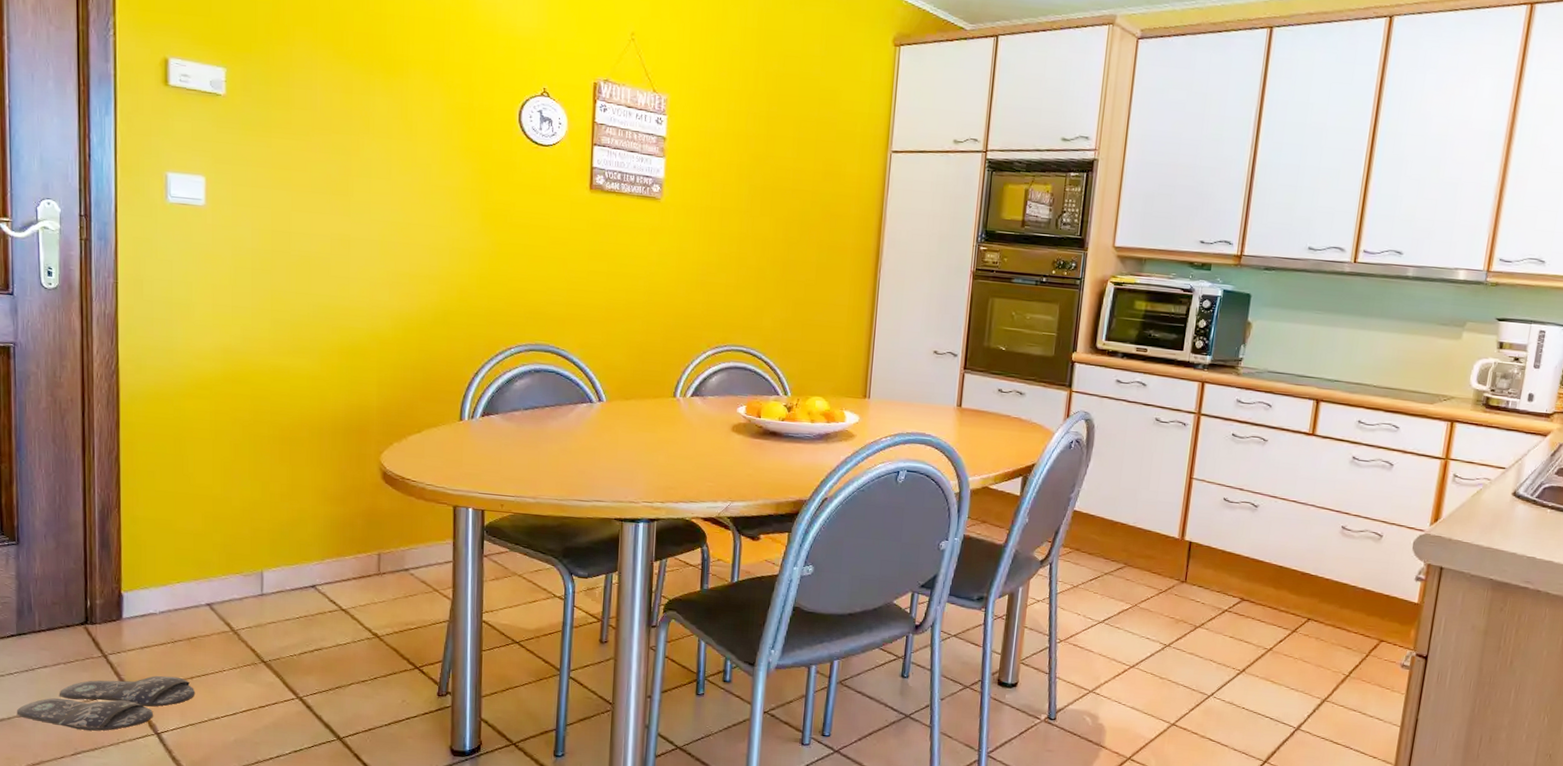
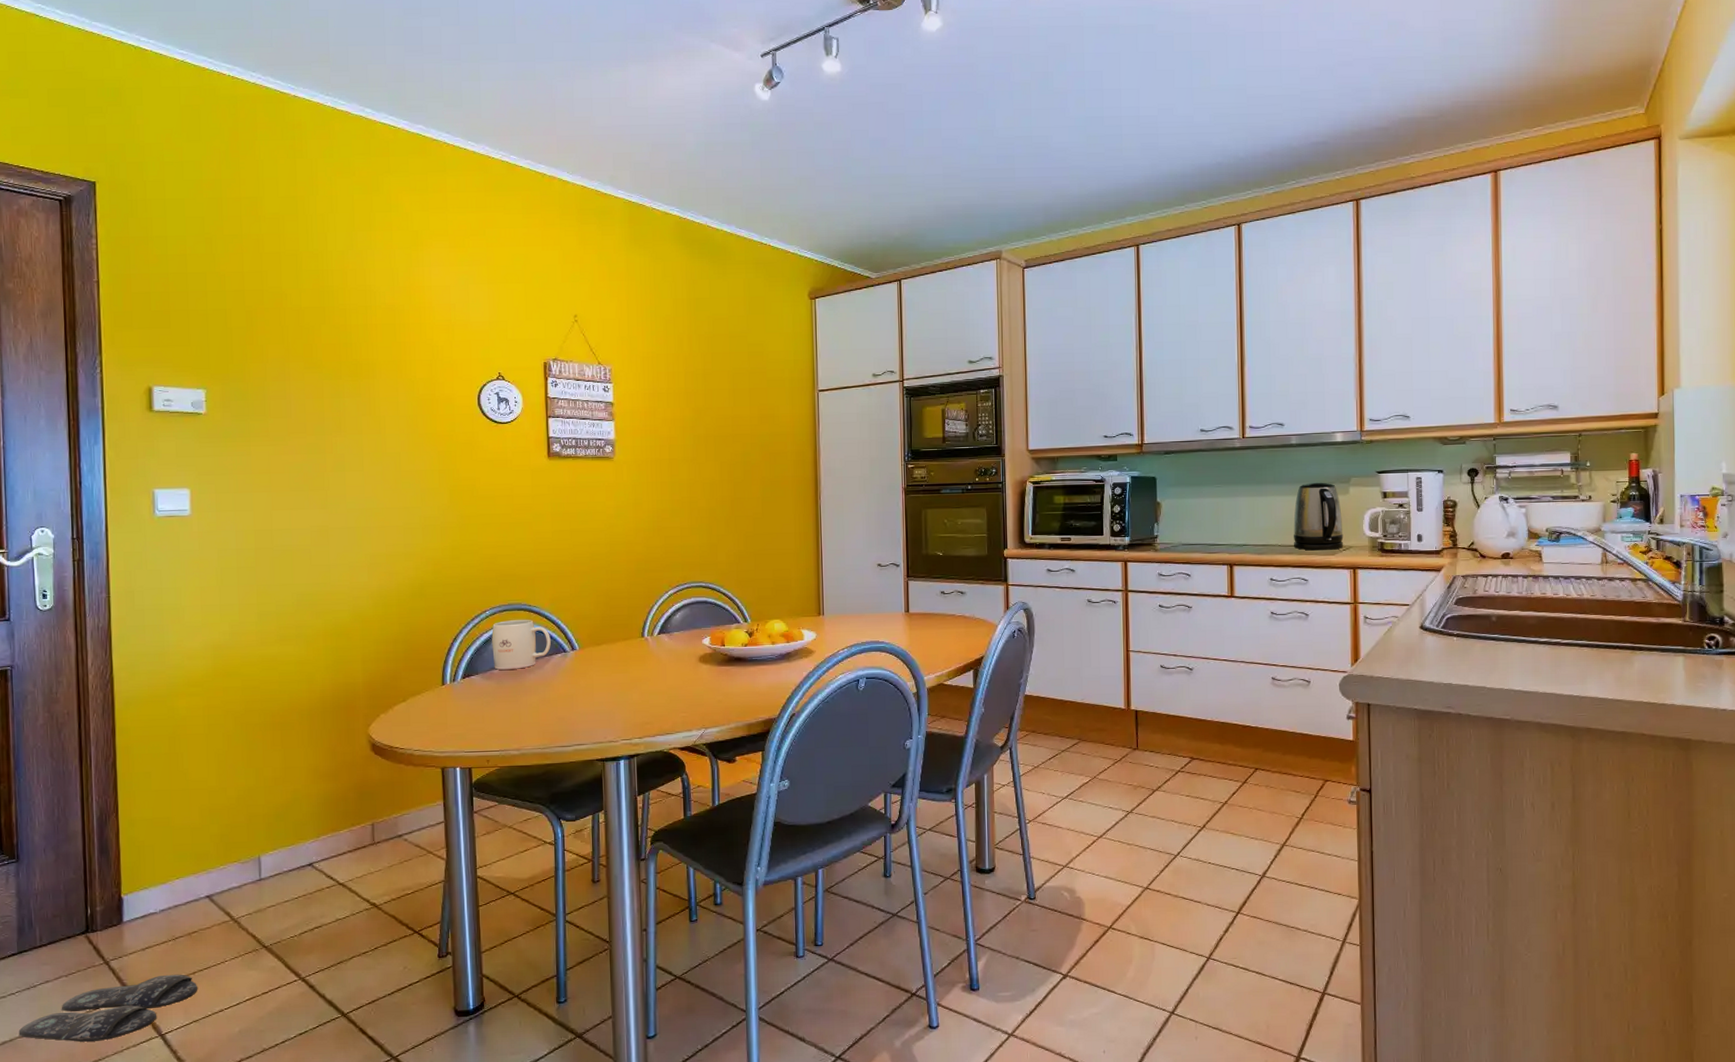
mug: none [514,361,577,414] -> present [492,620,551,671]
kettle: none [1390,321,1450,399] -> present [1293,482,1344,551]

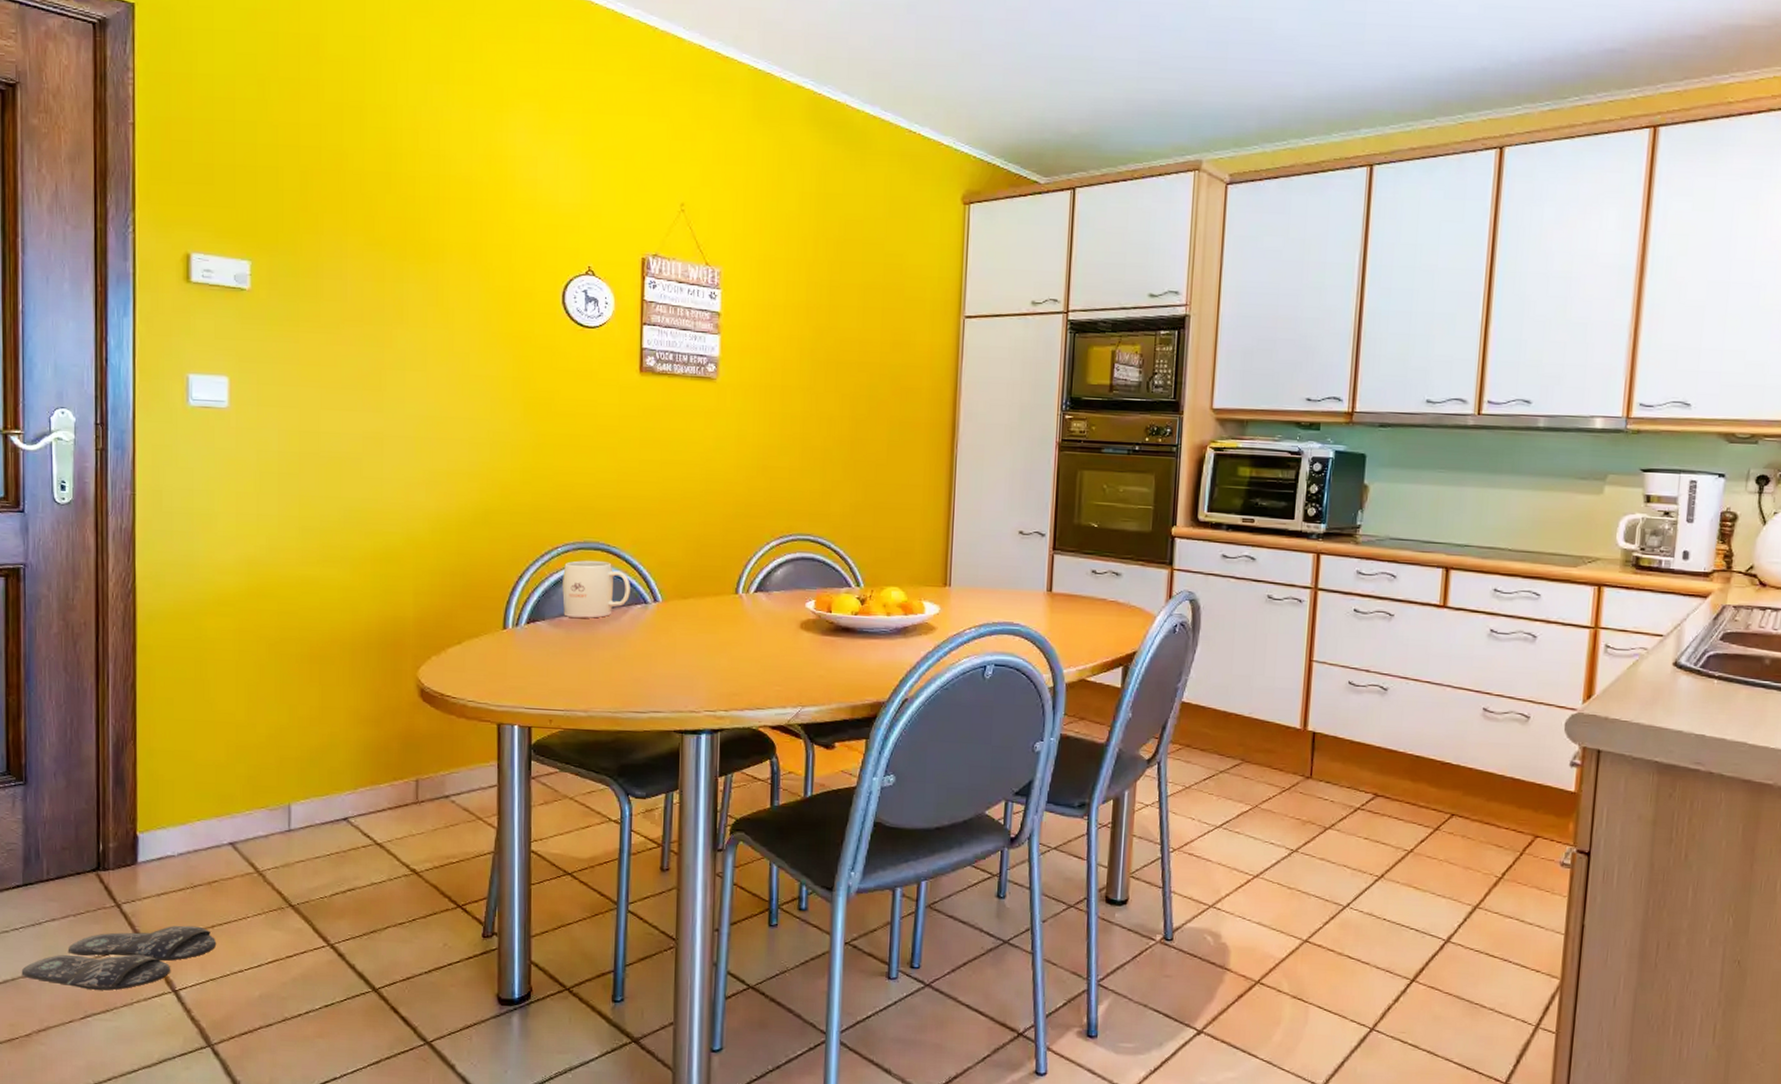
kettle: present [1293,482,1344,551] -> none [1528,476,1592,561]

